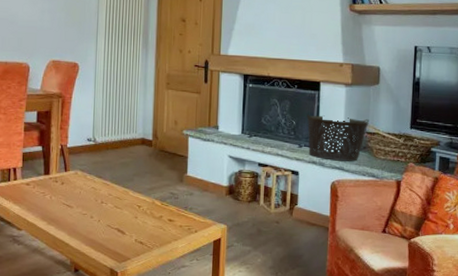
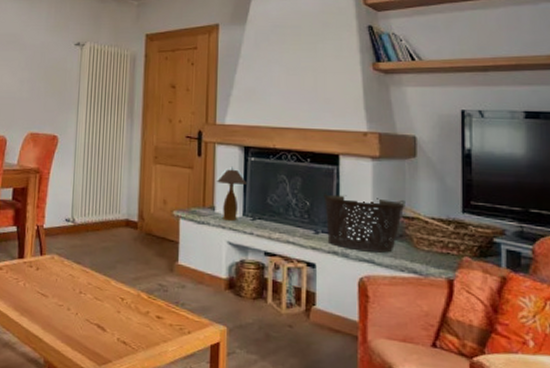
table lamp: none [220,91,246,138] -> present [217,166,248,221]

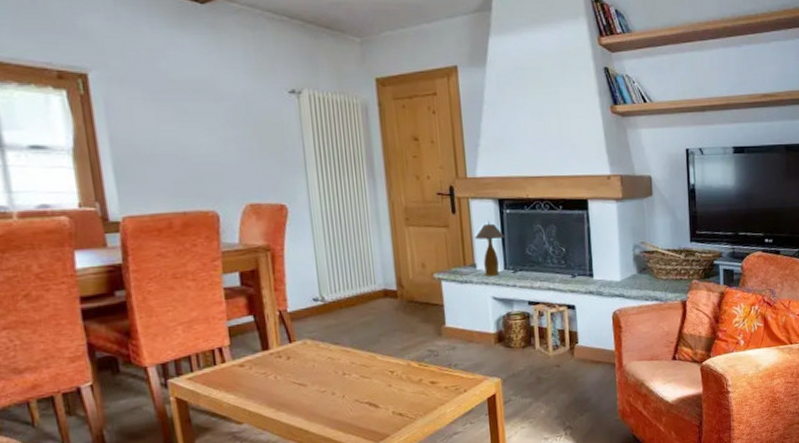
basket: present [323,194,405,253] -> none [577,236,646,288]

